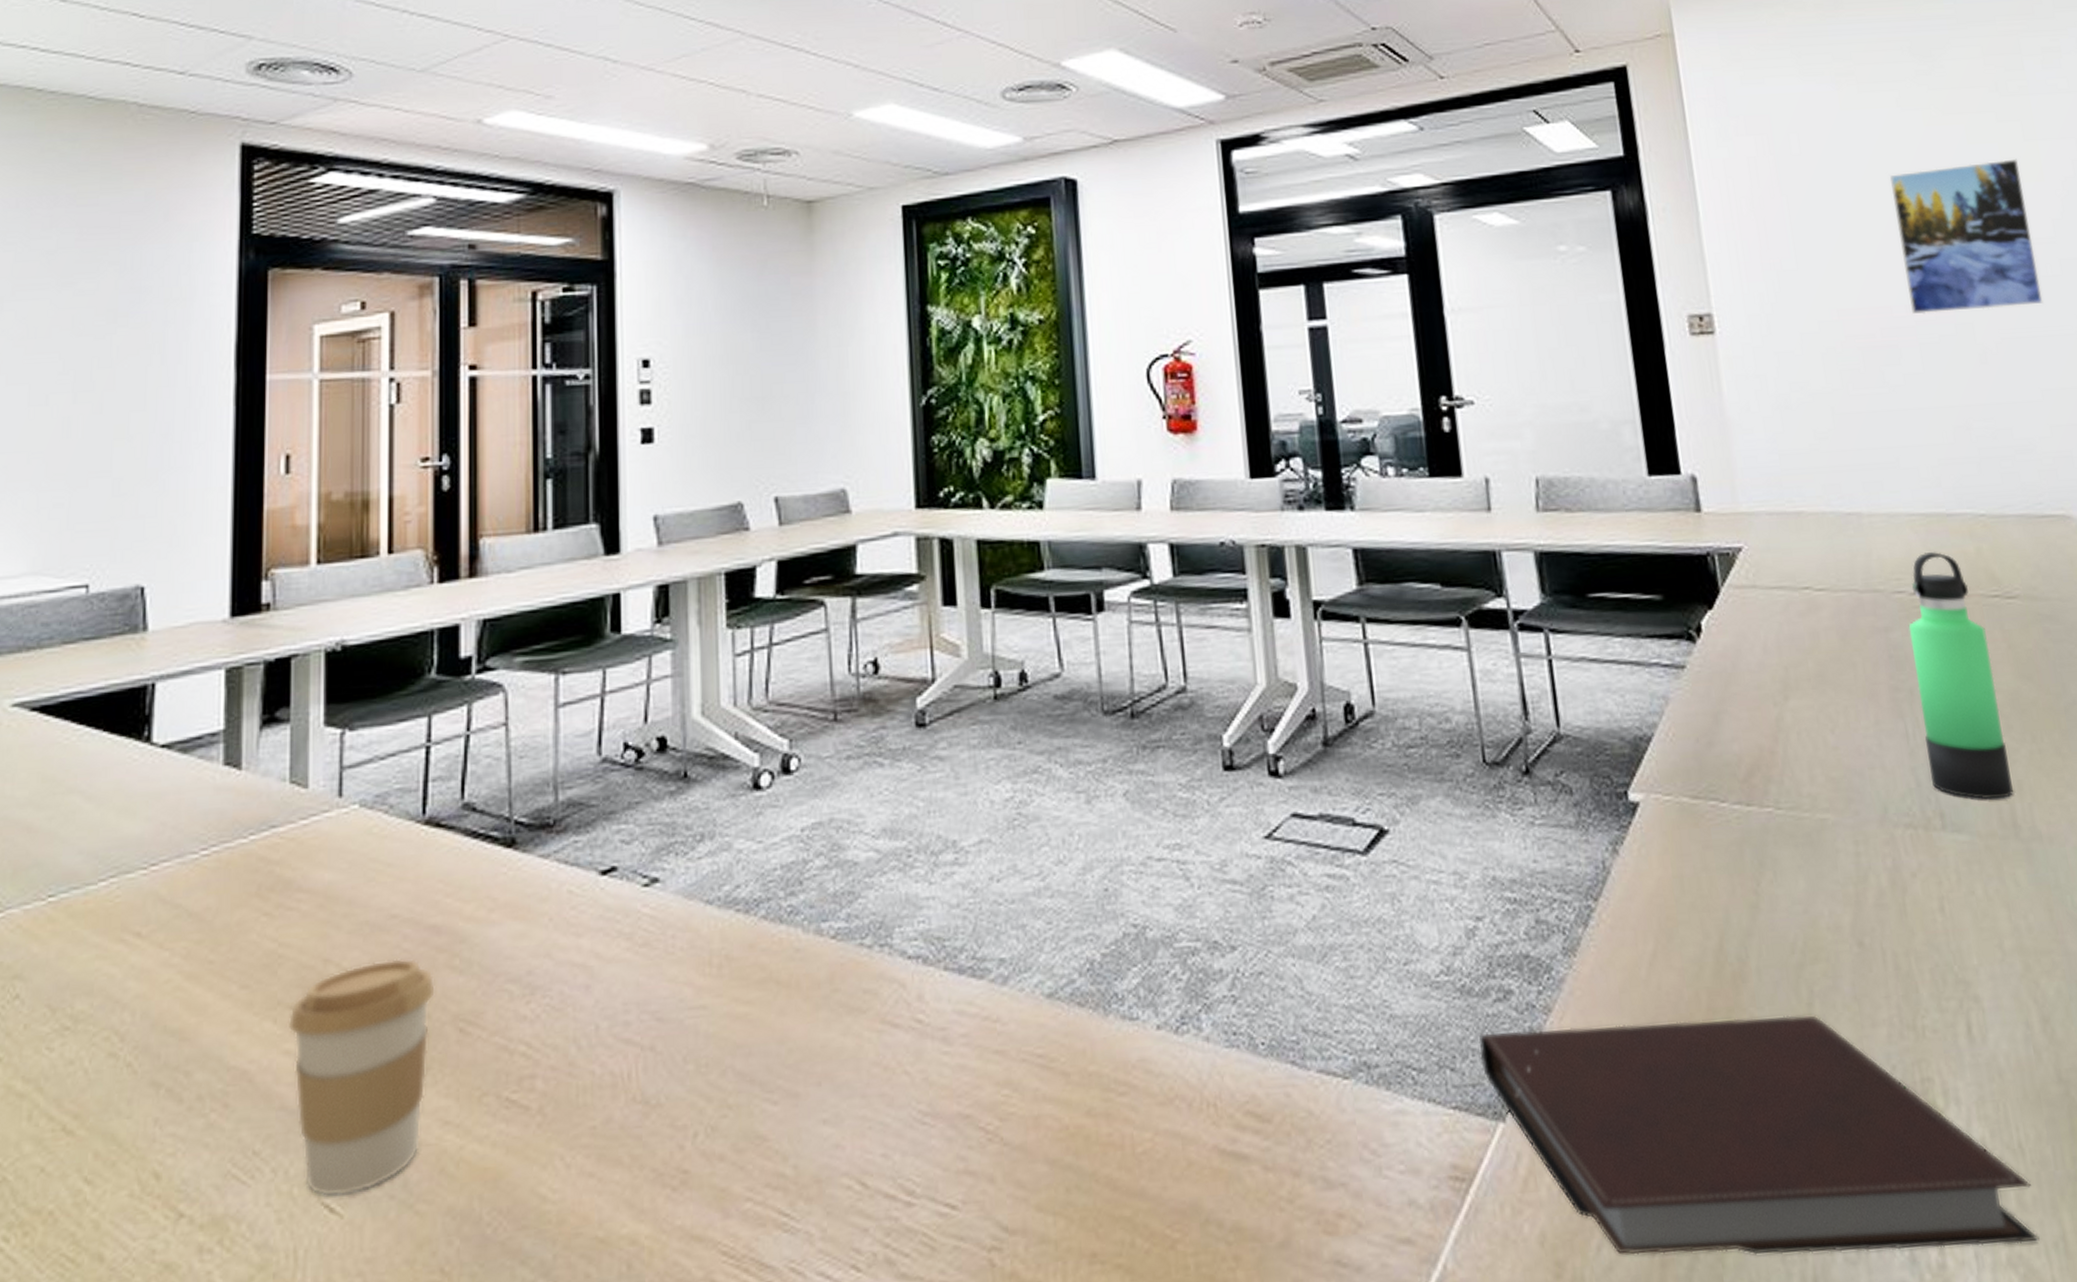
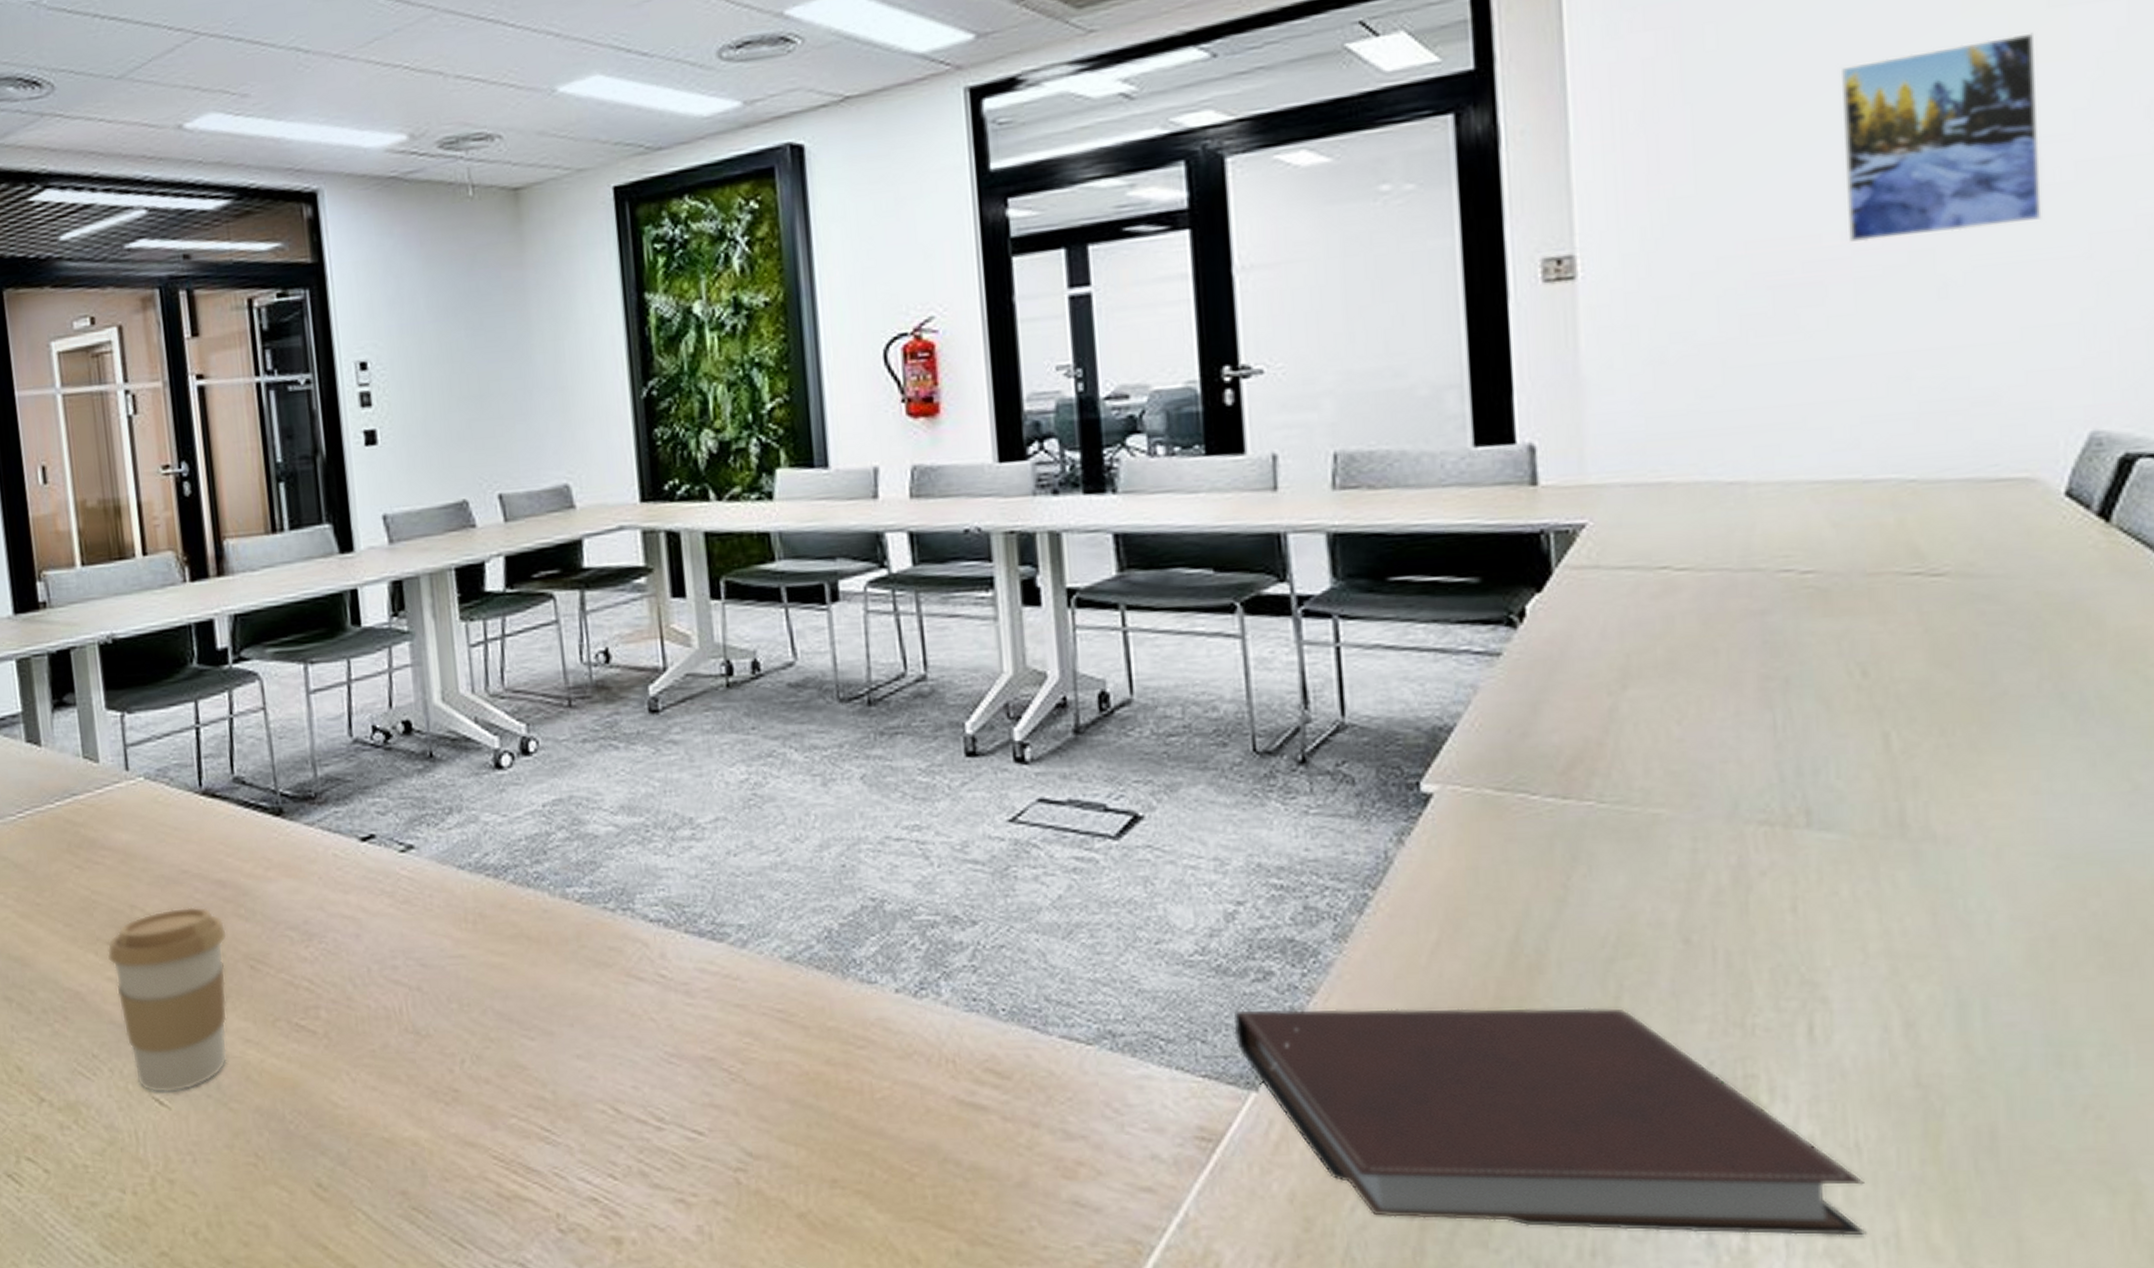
thermos bottle: present [1908,552,2014,800] -> none [1792,524,1906,797]

